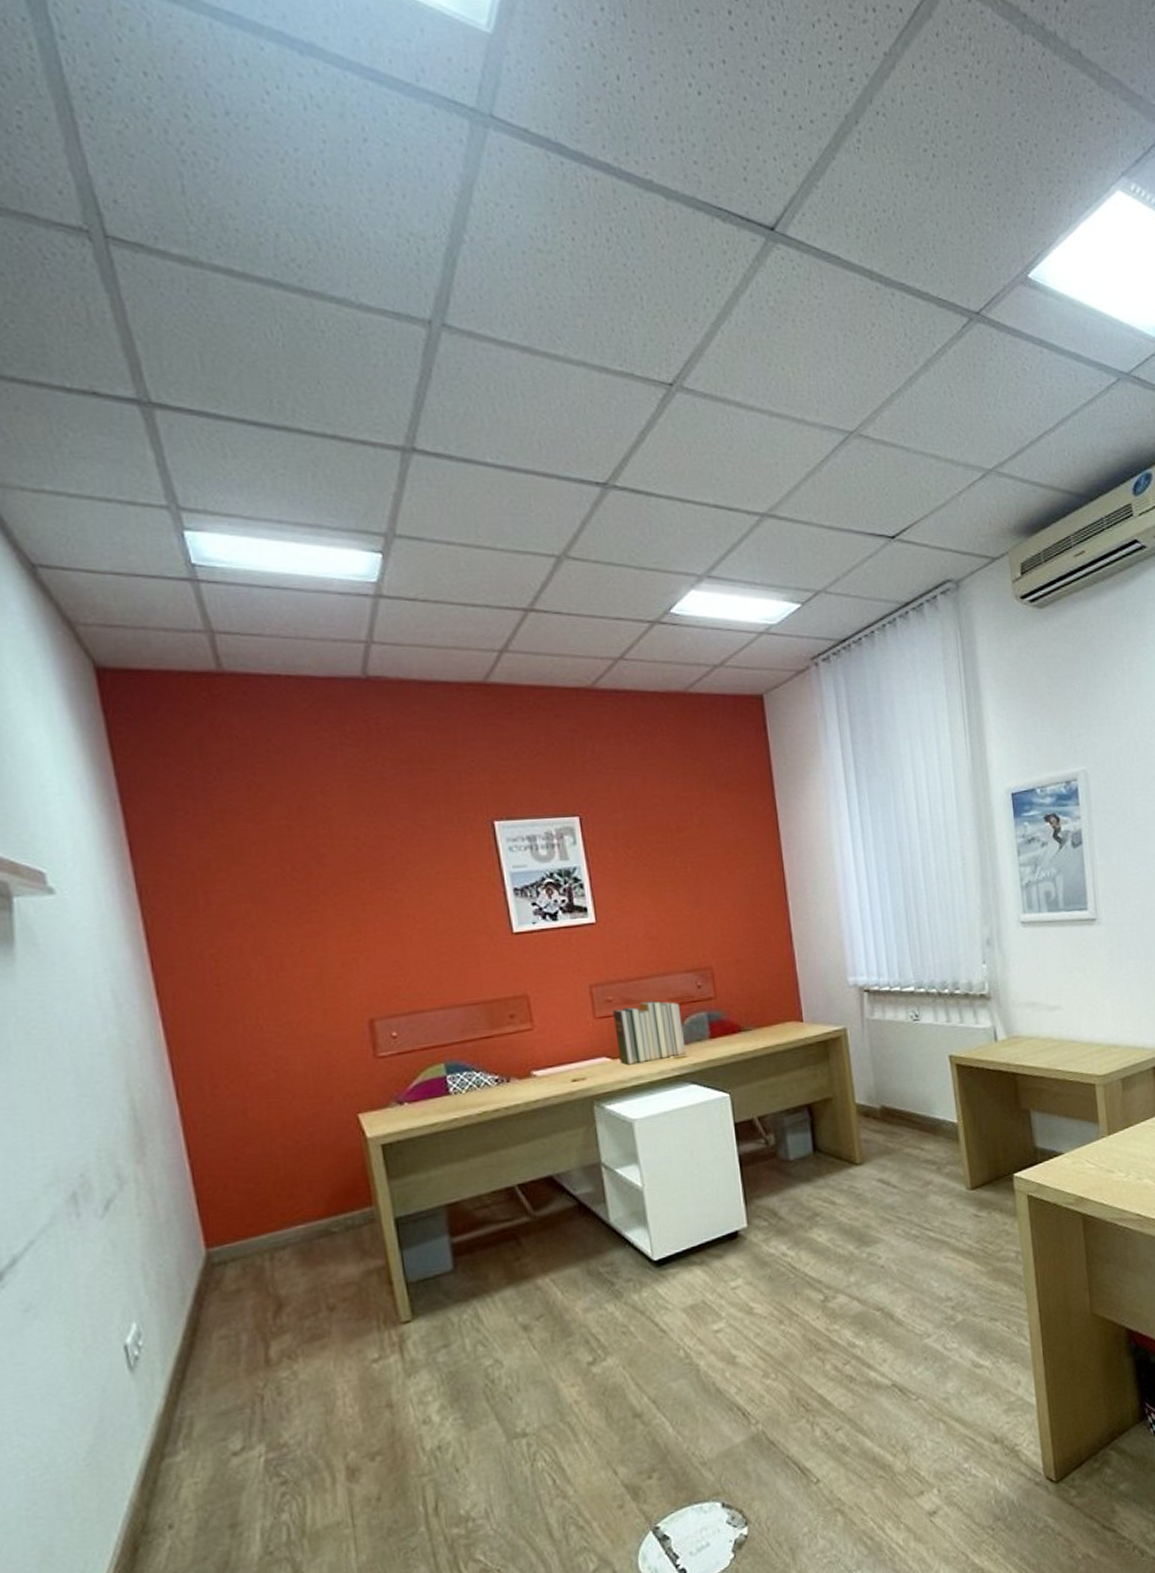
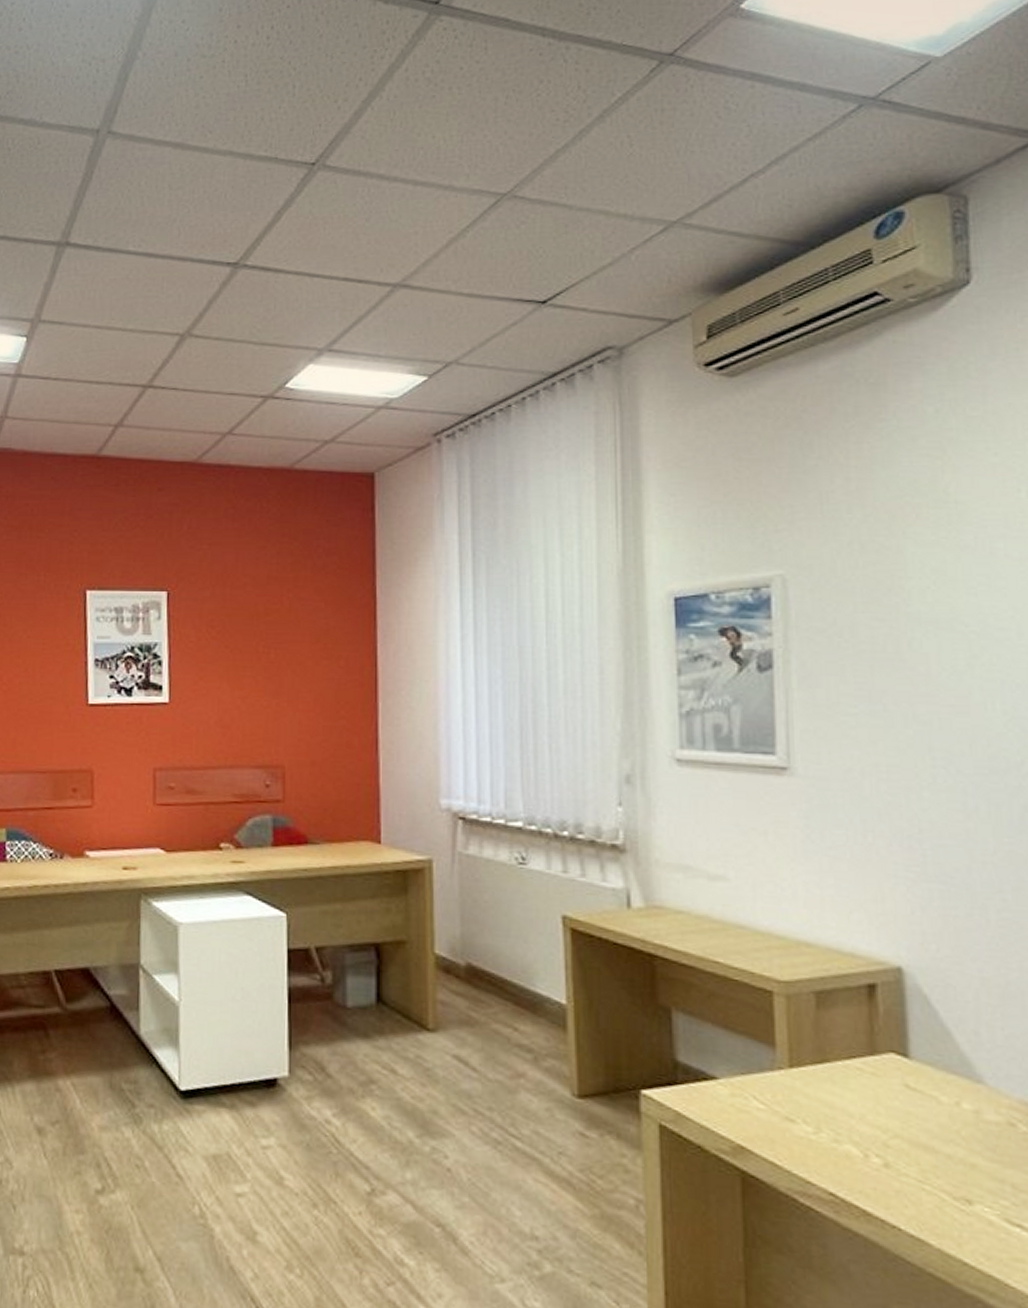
books: present [613,1001,686,1065] -> none [173,794,245,862]

